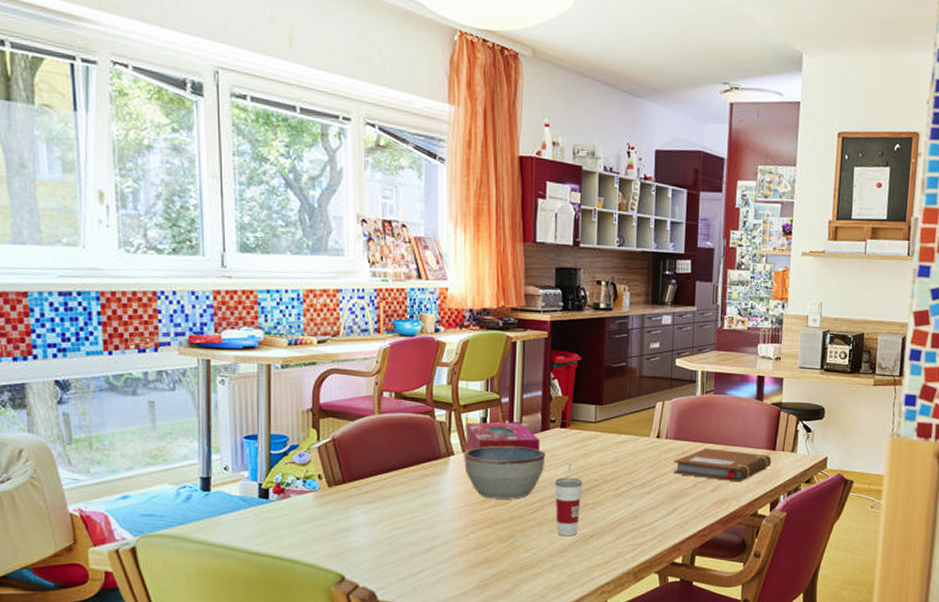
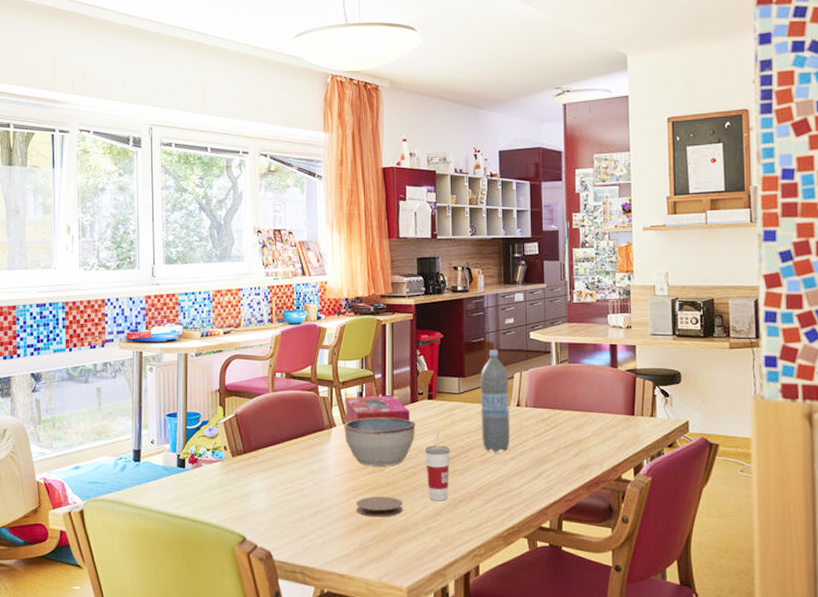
coaster: none [475,531,528,553] -> present [356,496,403,517]
water bottle: none [617,376,651,486] -> present [480,349,511,453]
notebook: present [673,448,772,482] -> none [534,415,631,448]

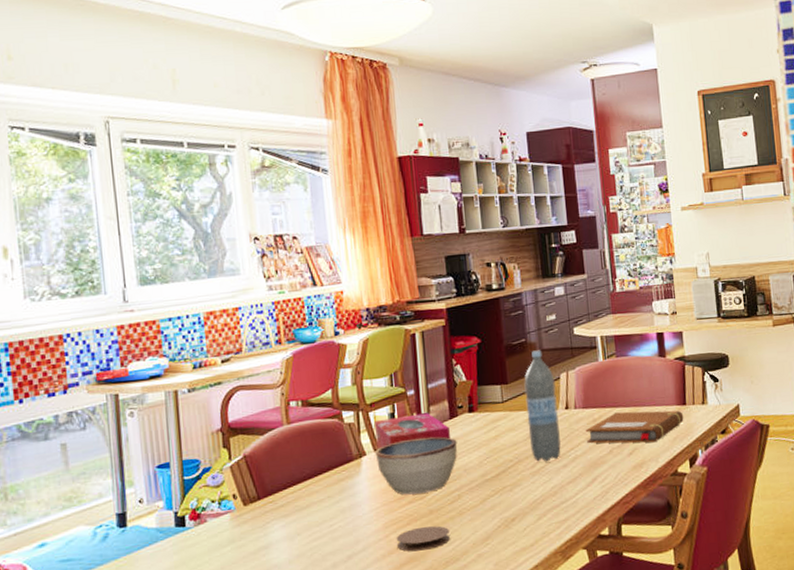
cup: present [424,431,450,501] -> none [469,446,499,523]
notebook: none [534,415,631,448] -> present [585,410,684,444]

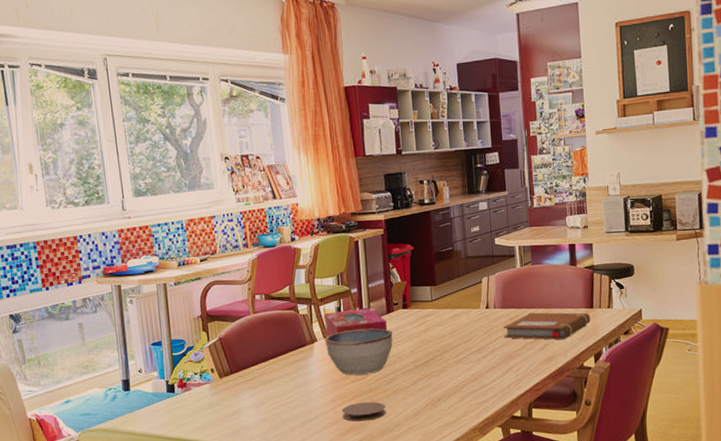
water bottle: present [524,350,562,462] -> none [450,257,482,353]

